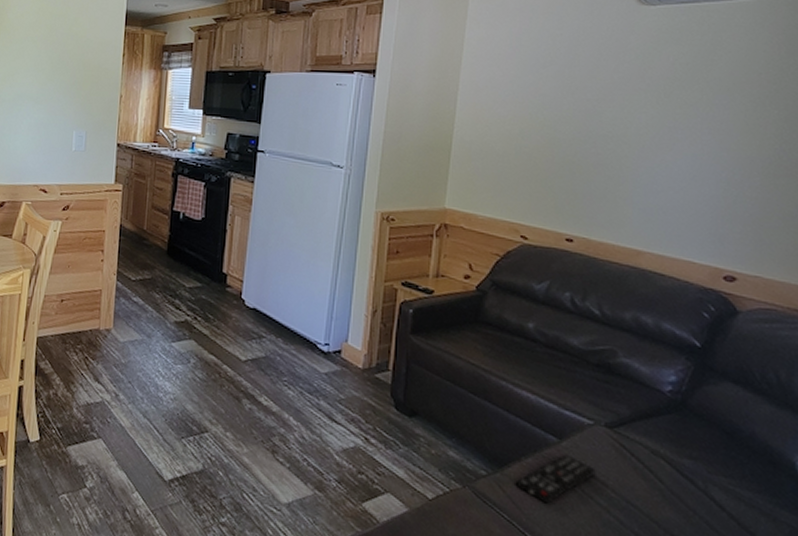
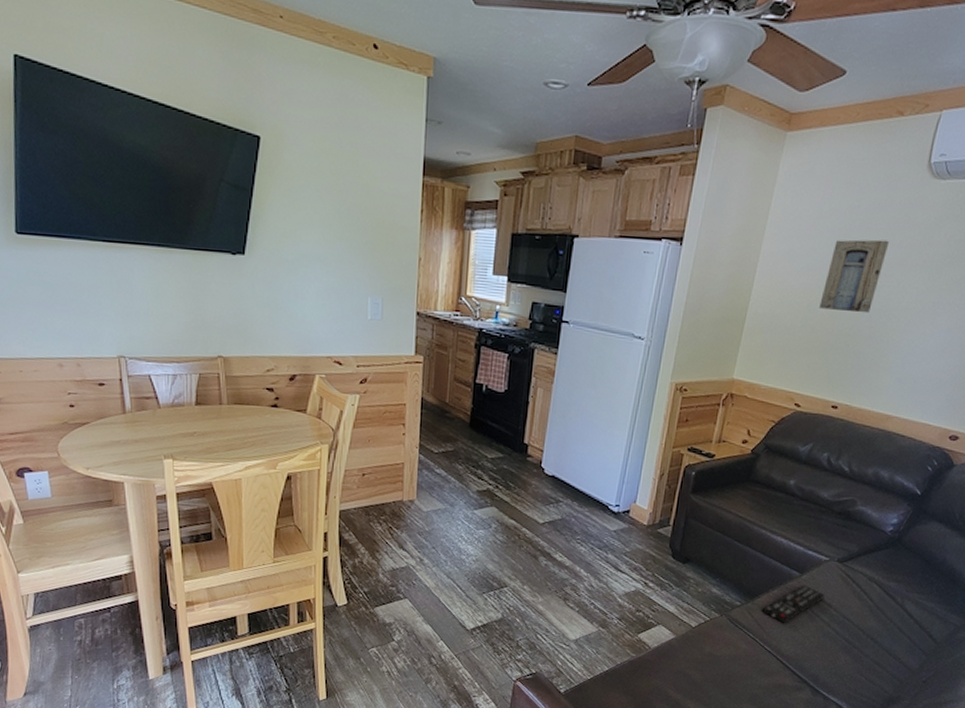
wall art: none [533,65,603,140] -> present [819,239,890,314]

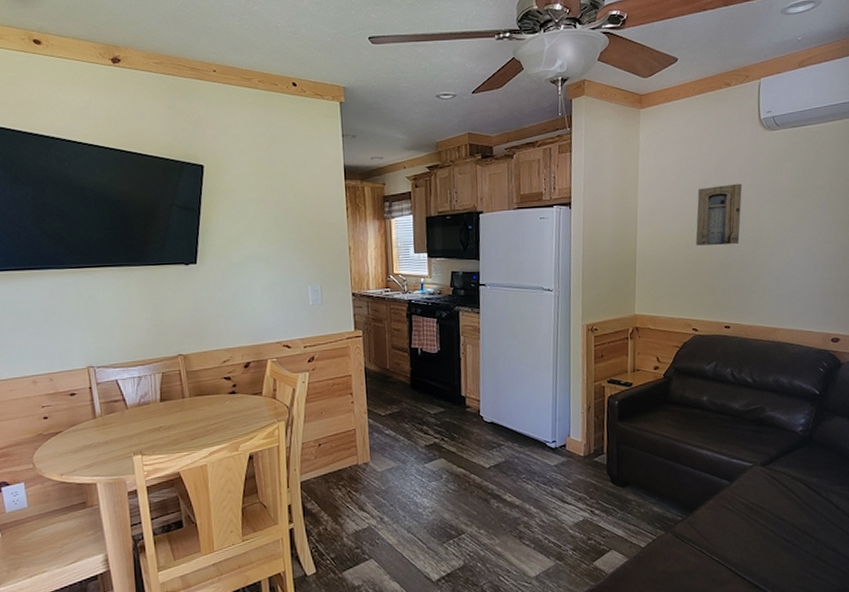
remote control: present [761,584,825,623] -> none [702,492,757,532]

